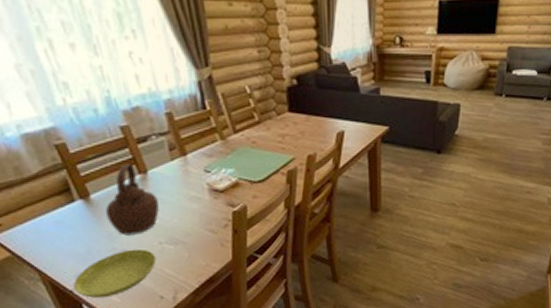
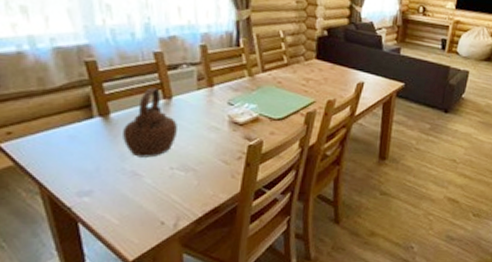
saucer: present [74,248,156,299] -> none [73,171,164,219]

